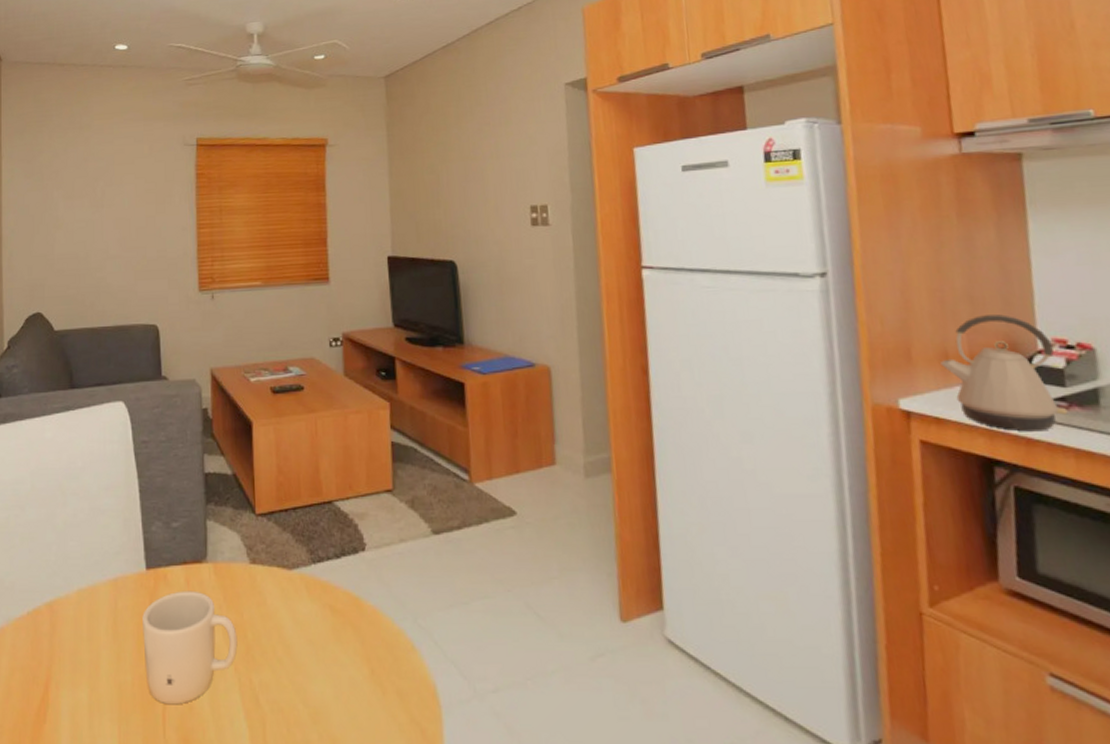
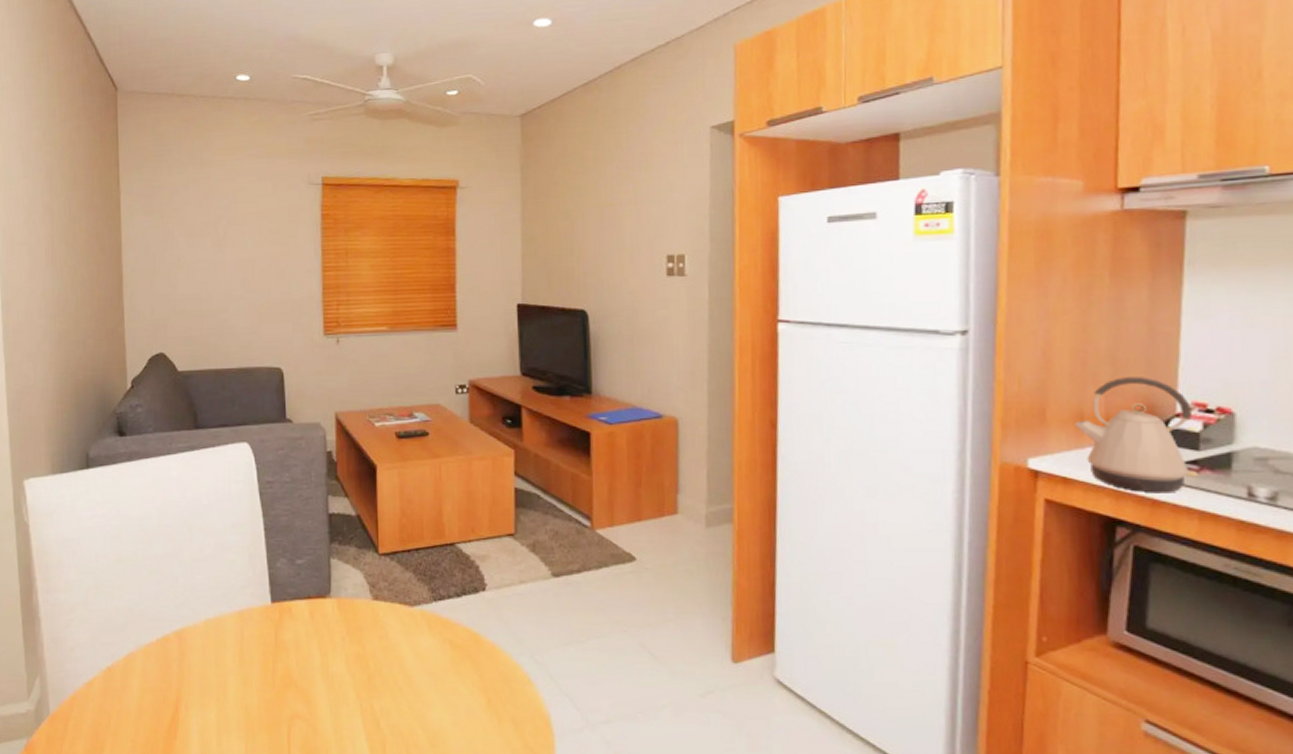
mug: present [142,590,238,705] -> none [268,623,360,727]

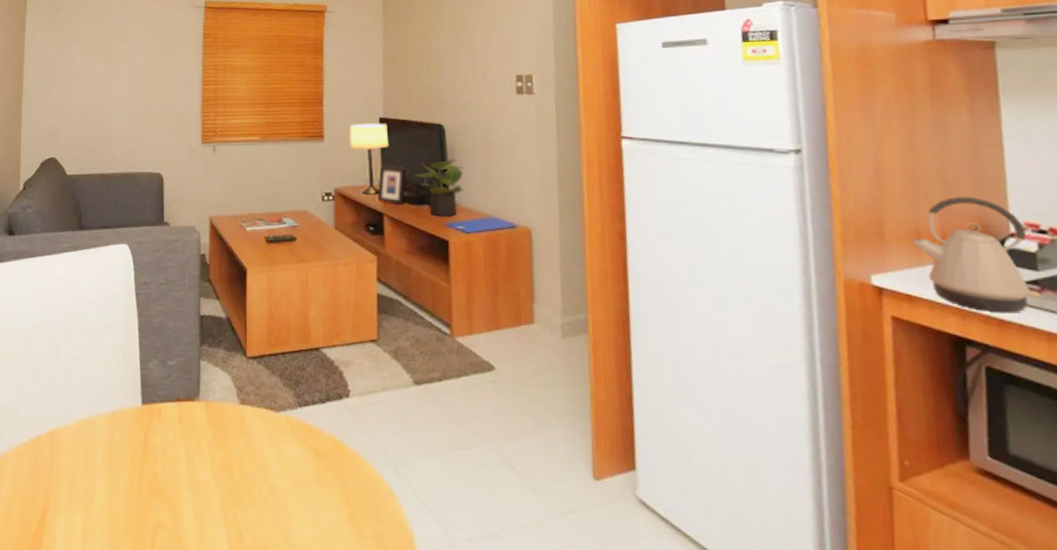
table lamp: none [485,309,528,387] -> present [350,123,389,195]
picture frame: none [515,355,547,396] -> present [378,166,407,205]
potted plant: none [552,346,607,409] -> present [412,159,463,218]

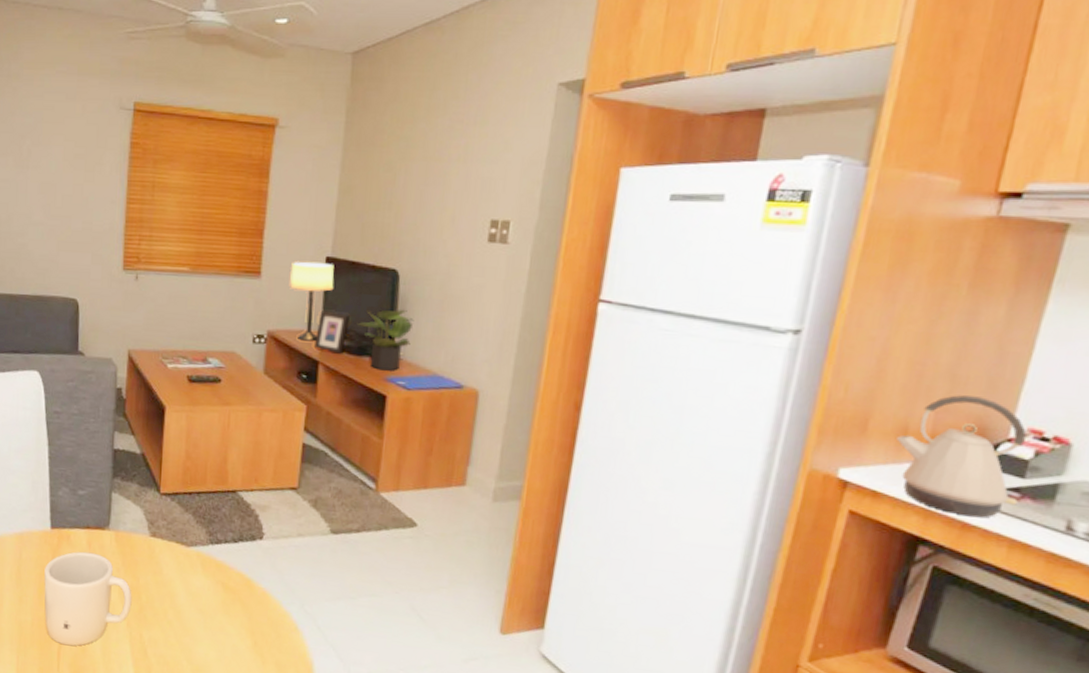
mug: none [136,426,225,537] -> present [44,551,132,646]

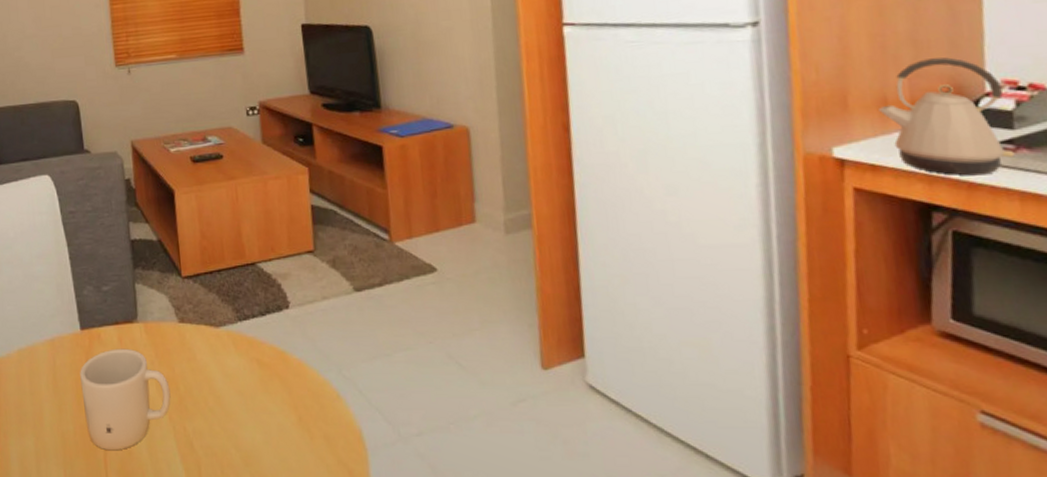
table lamp: present [290,261,334,342] -> none [270,29,314,106]
picture frame: present [314,310,351,354] -> none [304,74,335,113]
potted plant: present [355,309,413,372] -> none [339,61,395,124]

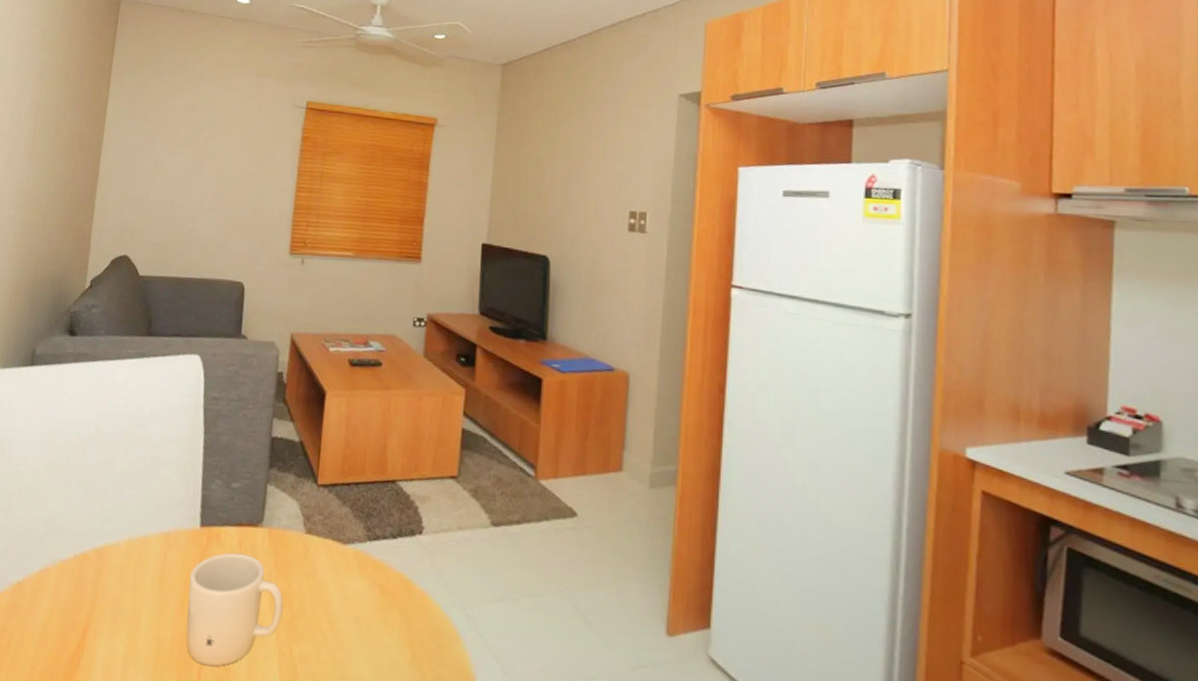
kettle: present [879,57,1015,176] -> none [1011,375,1128,496]

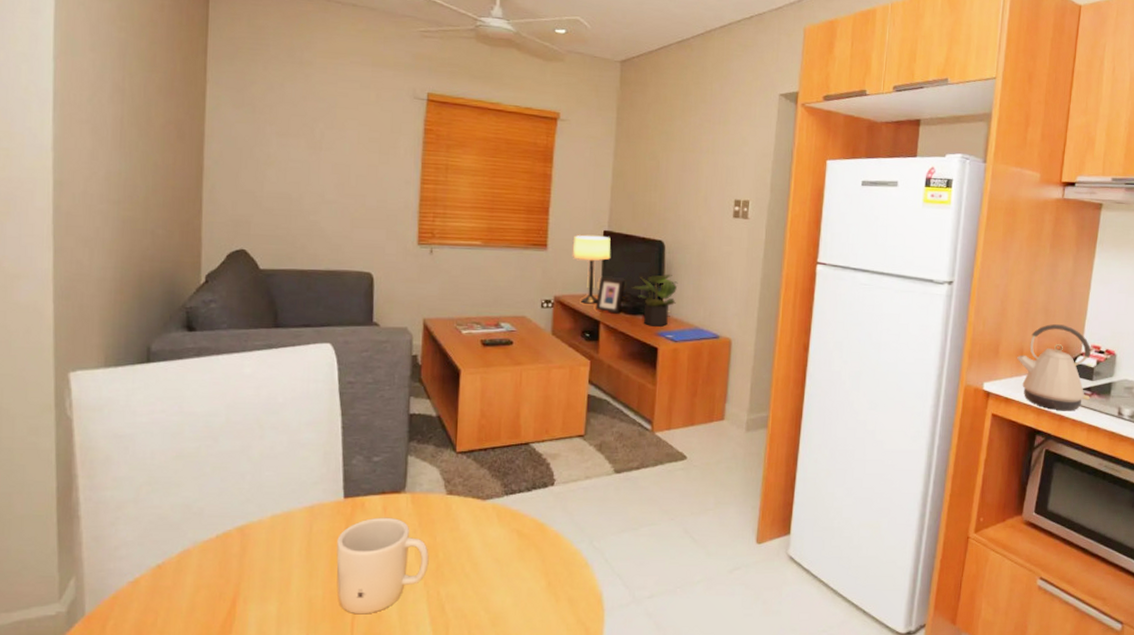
table lamp: none [448,247,490,325] -> present [573,235,611,304]
picture frame: none [472,294,506,337] -> present [596,277,626,314]
potted plant: none [510,293,564,355] -> present [630,274,677,328]
kettle: none [1011,375,1128,496] -> present [1017,324,1091,411]

